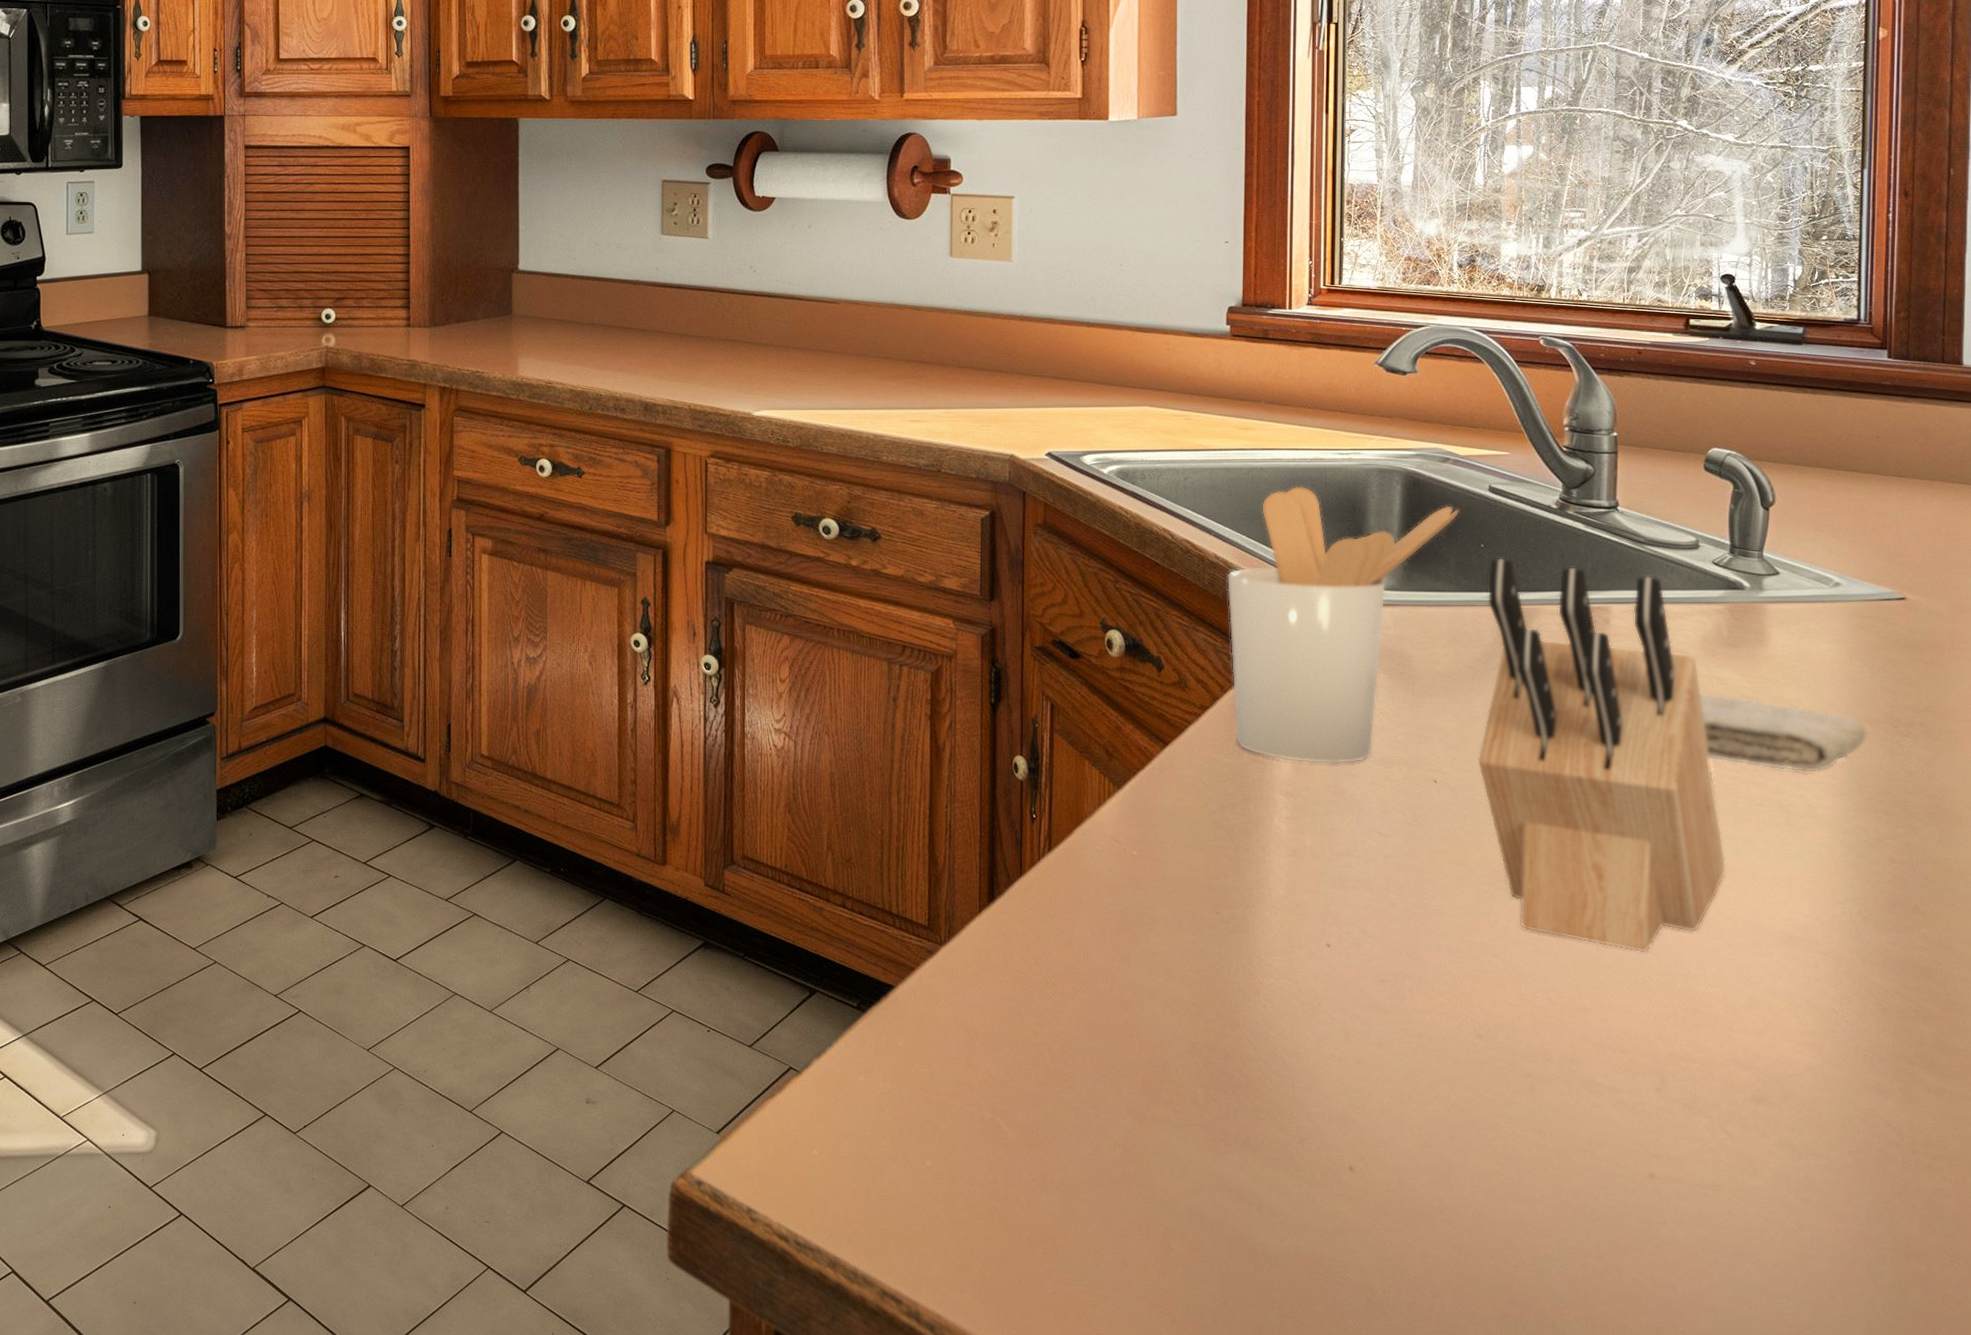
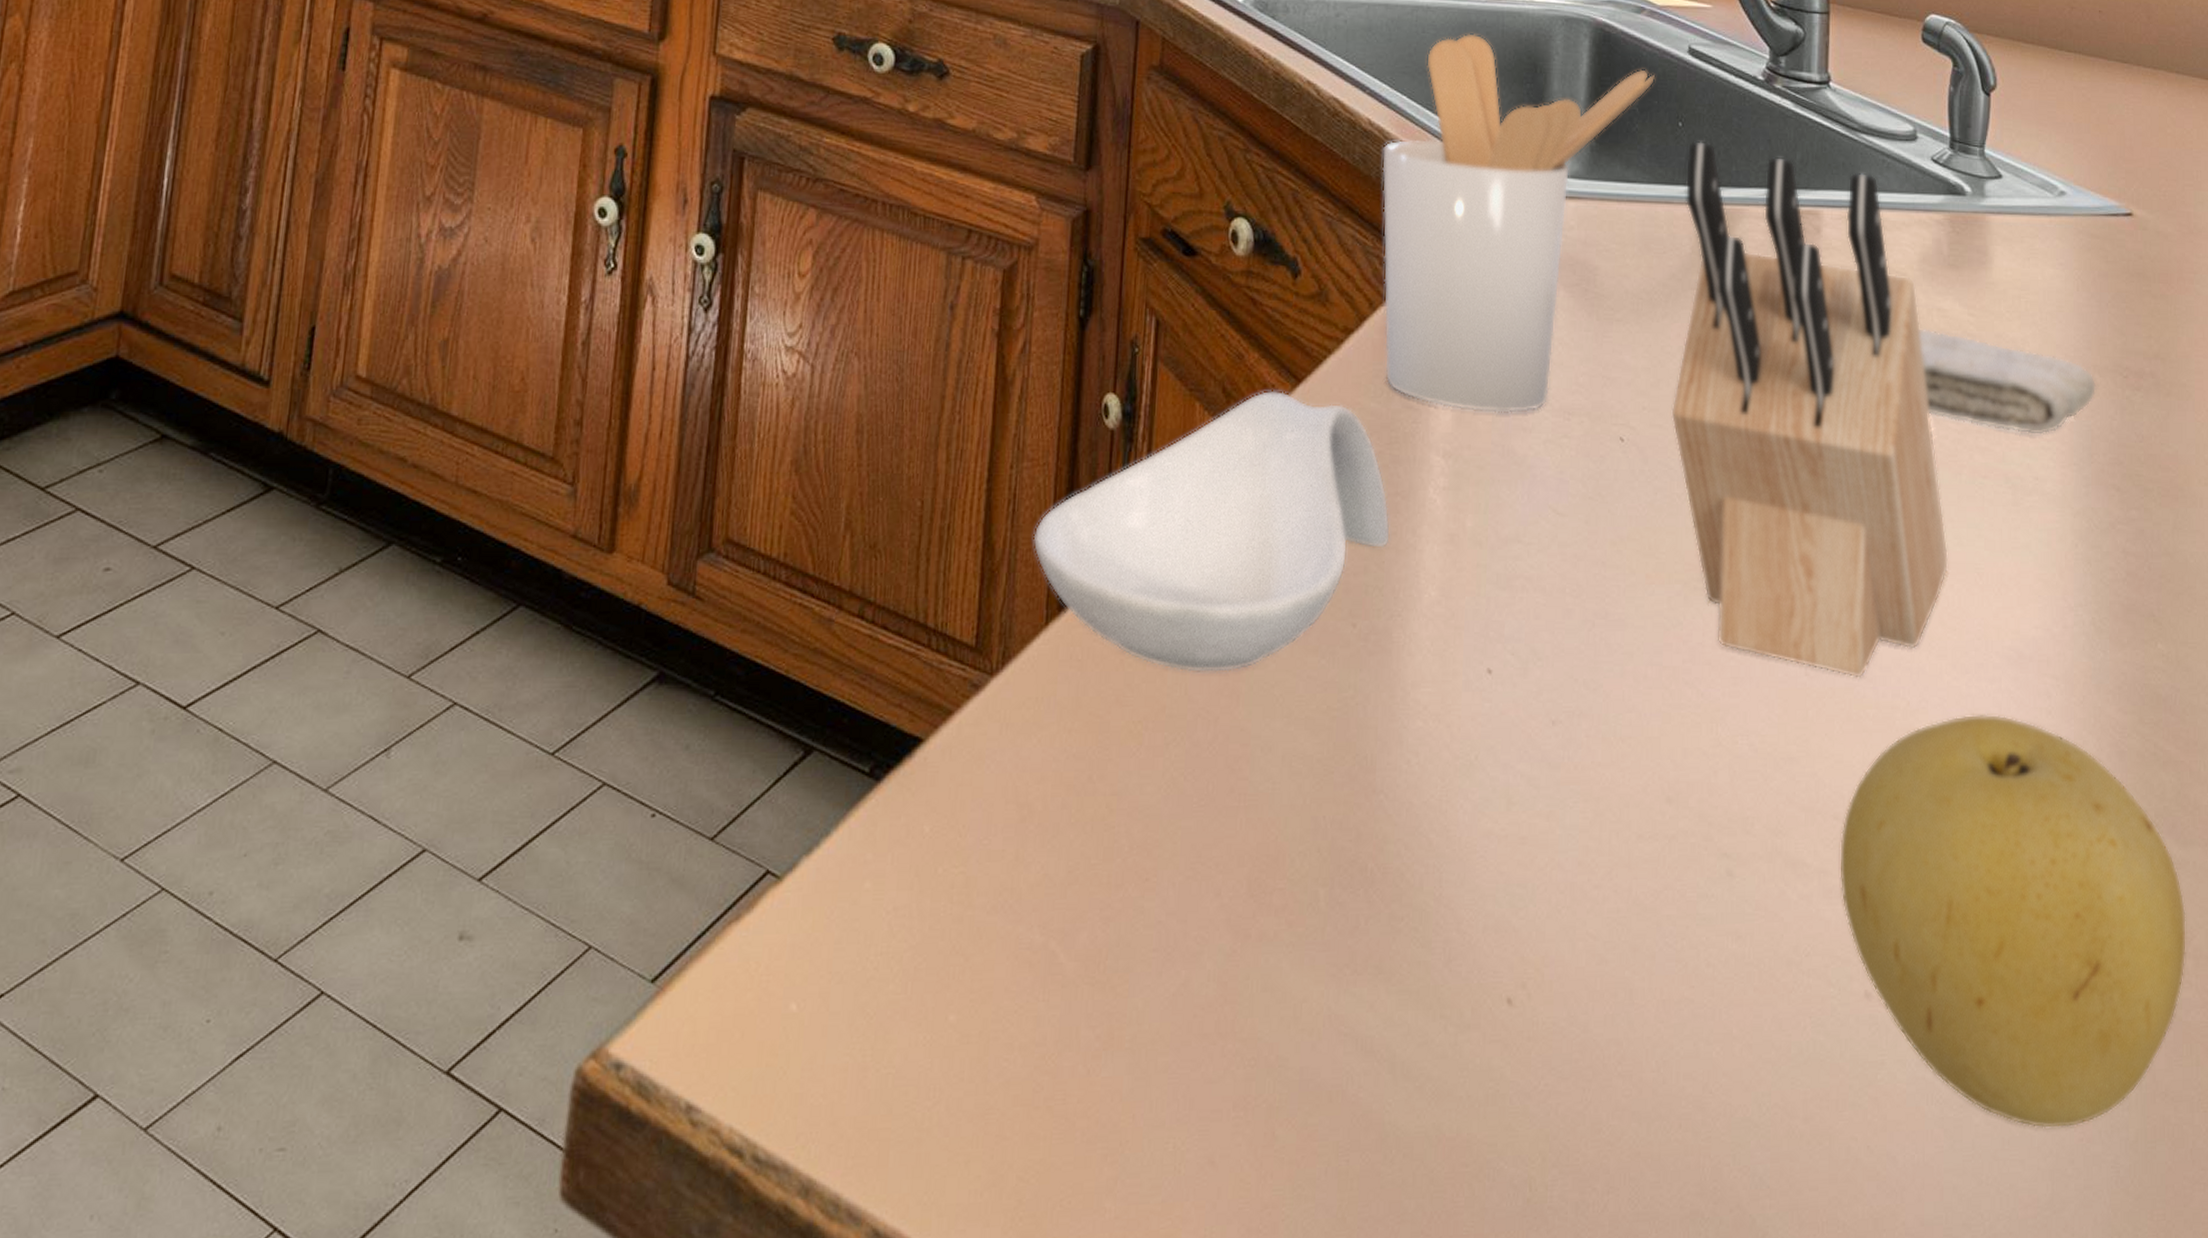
spoon rest: none [966,751,1245,945] -> present [1033,390,1391,674]
fruit: none [1626,979,1943,1275] -> present [1839,713,2187,1130]

